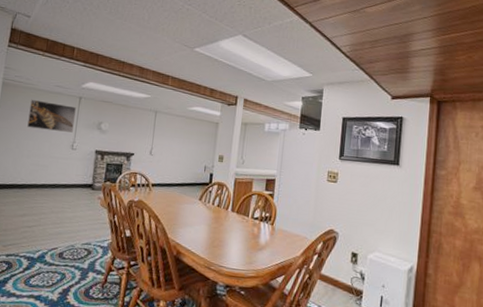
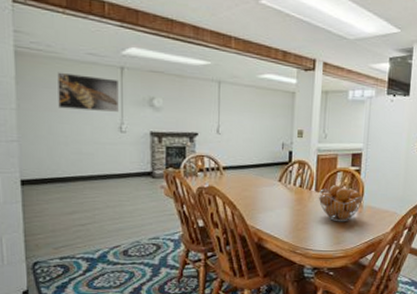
fruit basket: none [233,207,275,243] -> present [318,185,363,222]

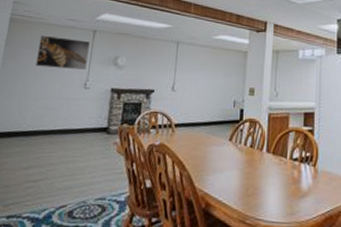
fruit basket: present [318,185,363,222] -> none [269,146,317,189]

